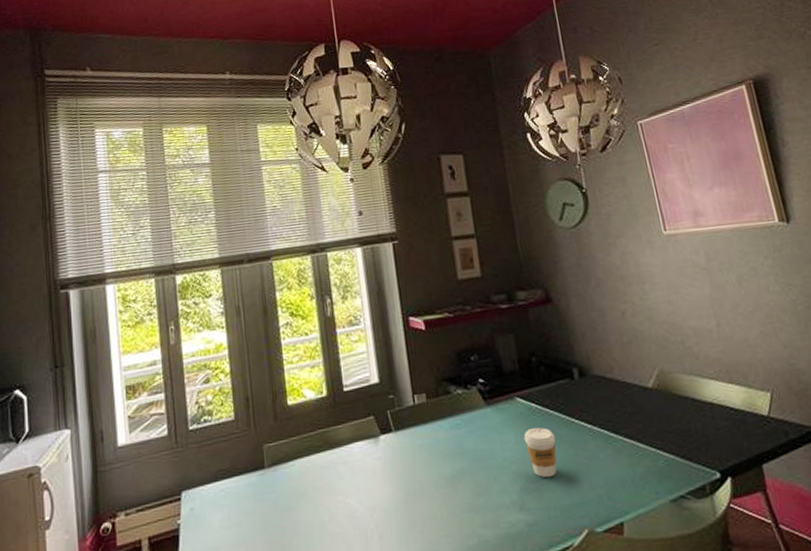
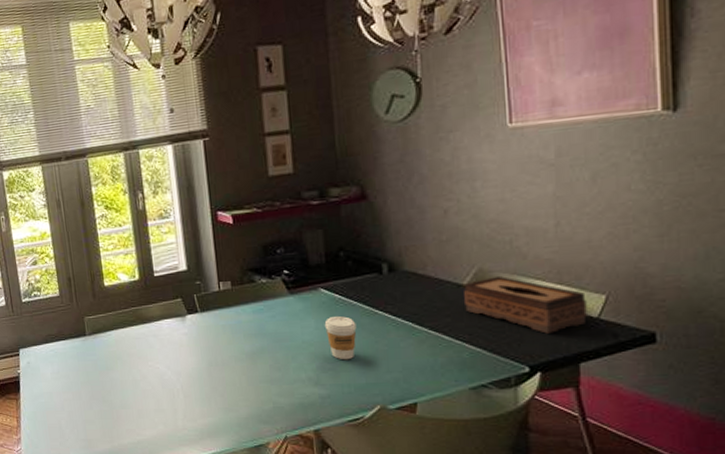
tissue box: none [649,377,759,435] -> present [464,276,587,334]

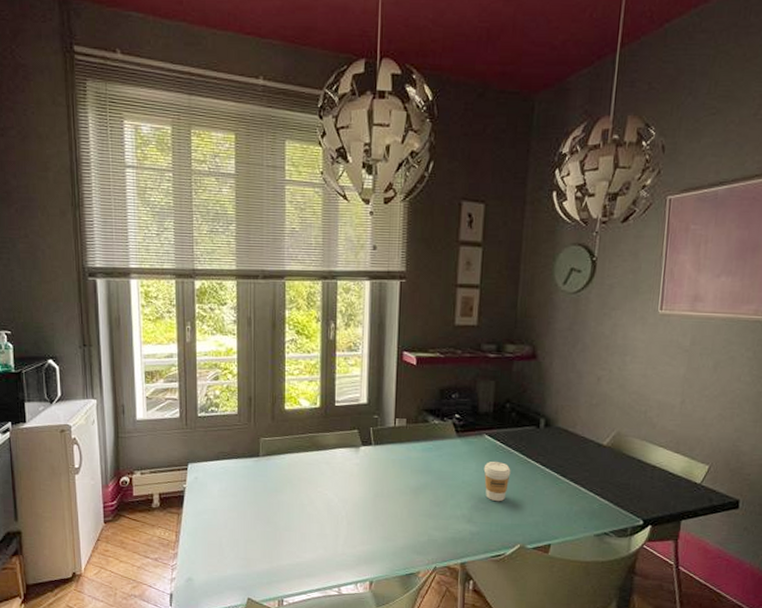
tissue box: present [464,276,587,334] -> none [601,441,694,494]

